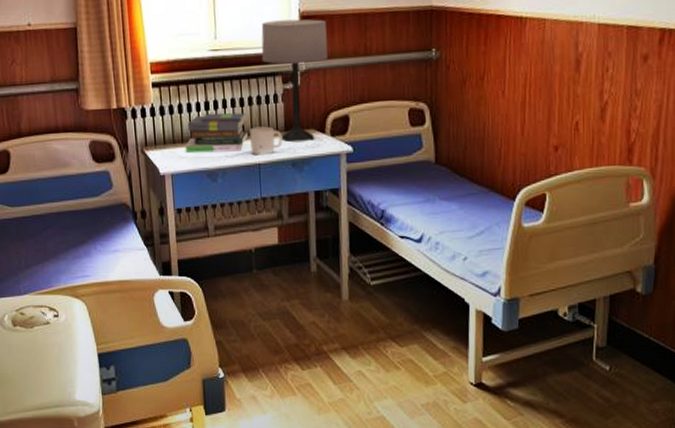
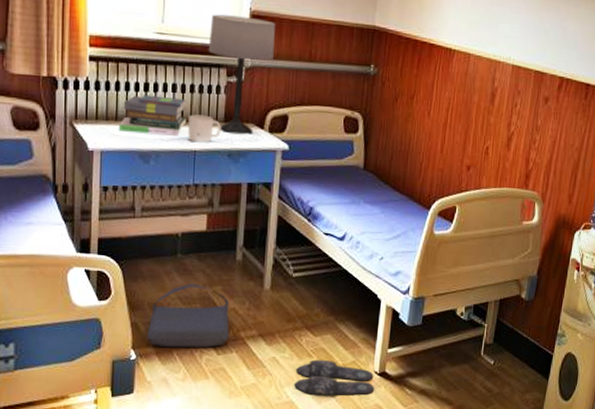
bag: none [232,299,312,365] -> present [147,283,230,348]
slippers: none [384,371,471,410] -> present [294,359,374,396]

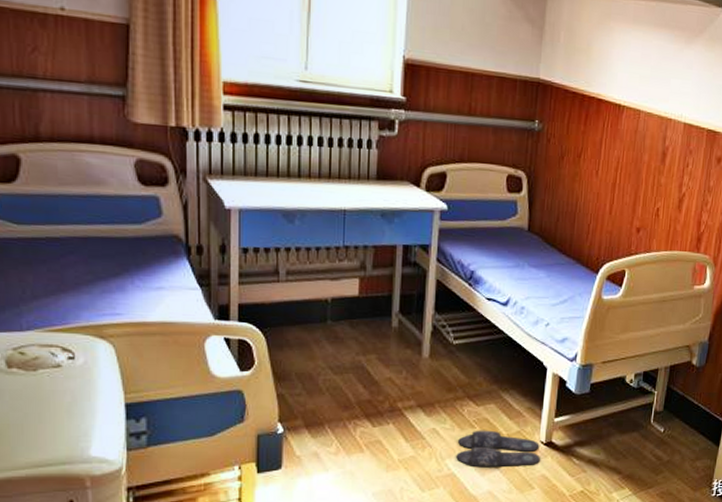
books: present [118,95,186,137] -> none [258,148,334,195]
bag: present [147,283,230,348] -> none [296,352,386,420]
mug: present [188,114,221,143] -> none [336,170,373,202]
table lamp: present [208,14,275,135] -> none [357,61,431,194]

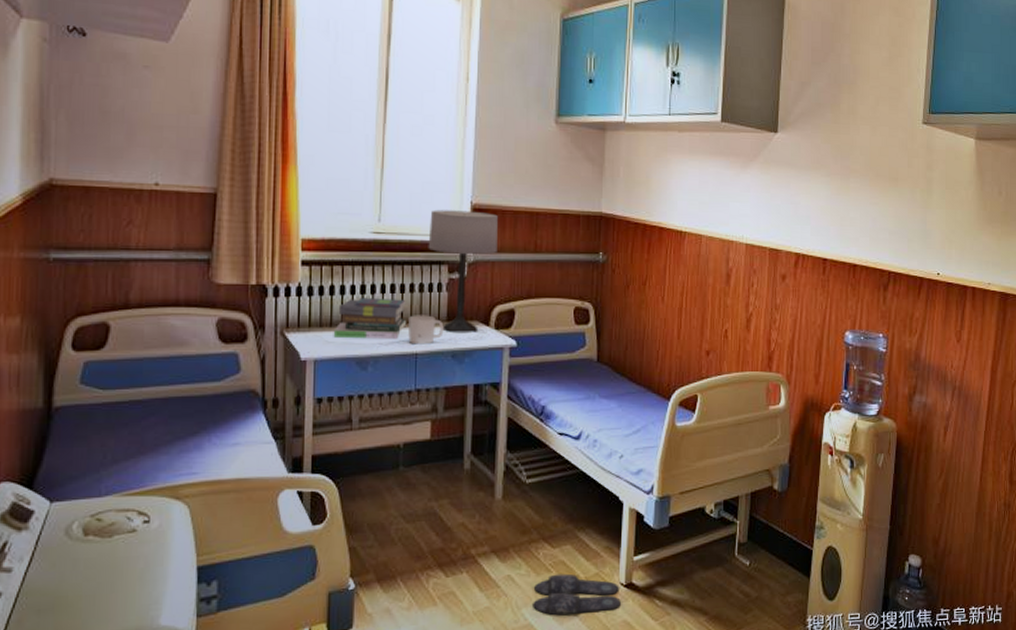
books: none [258,148,334,195] -> present [333,297,406,340]
mug: none [336,170,373,202] -> present [408,315,444,345]
table lamp: none [357,61,431,194] -> present [428,210,498,333]

